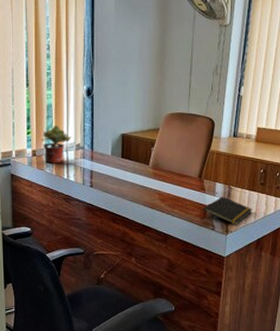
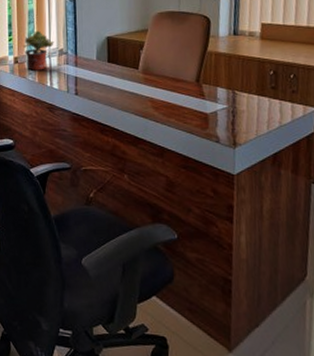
notepad: present [202,196,253,225] -> none [203,103,265,137]

